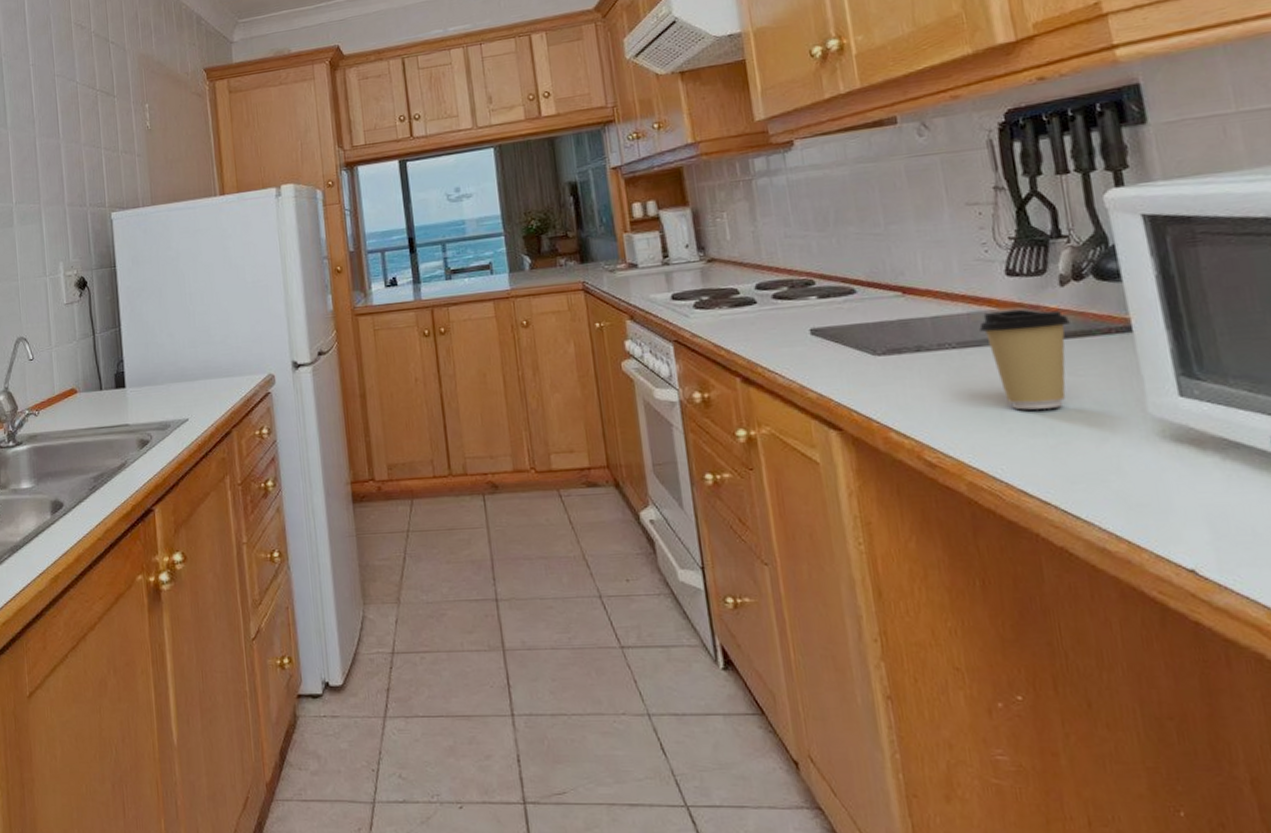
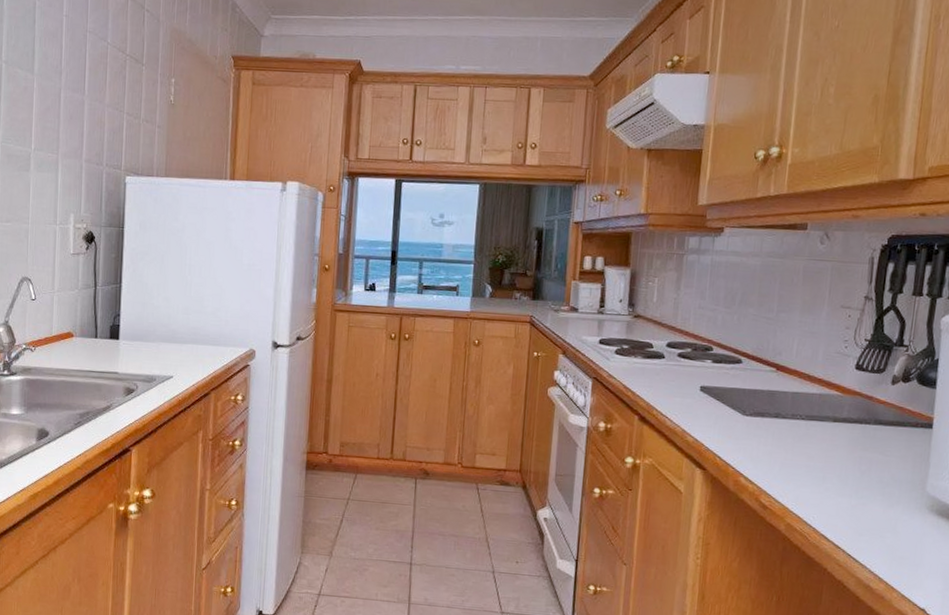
coffee cup: present [979,309,1070,410] -> none [825,395,891,477]

